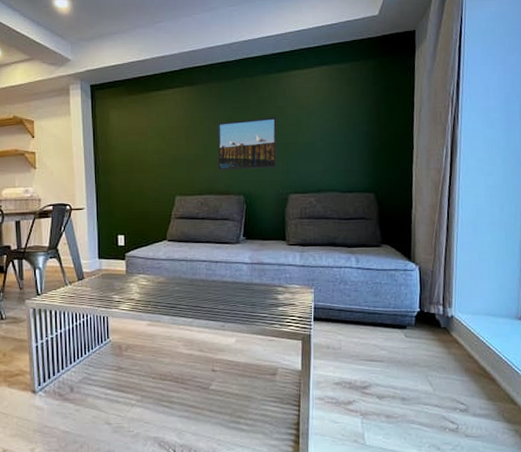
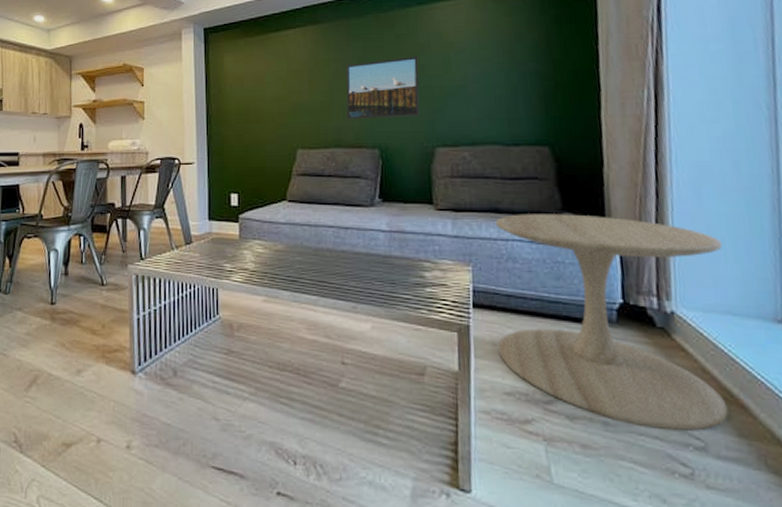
side table: none [331,246,488,399] -> present [495,214,729,431]

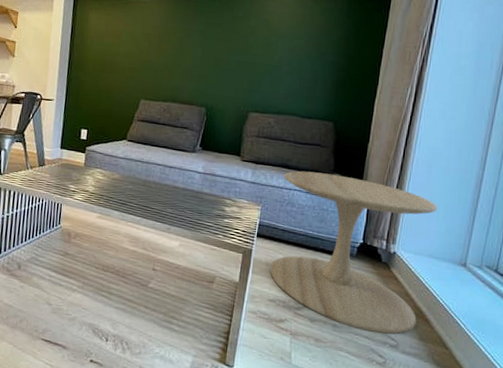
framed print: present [346,57,420,120] -> none [184,35,248,86]

